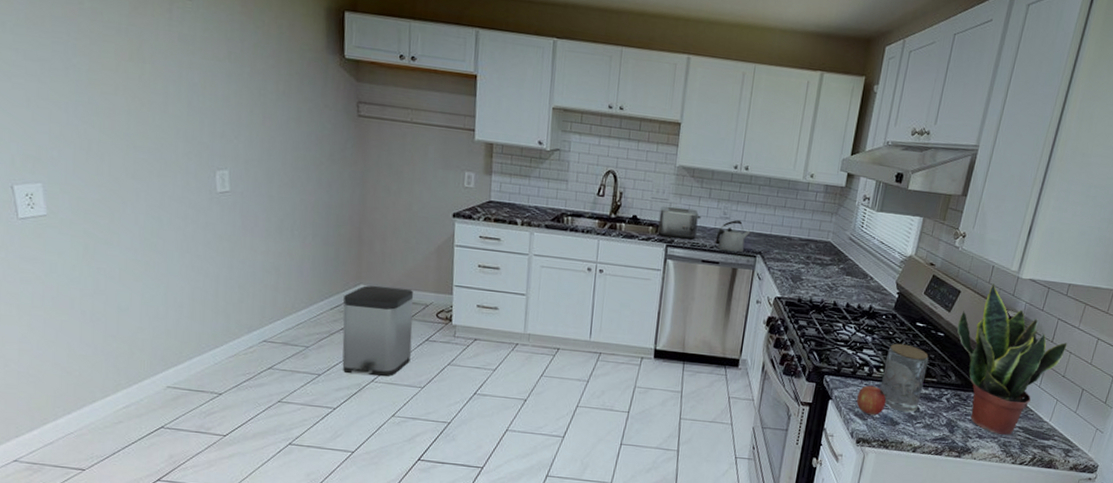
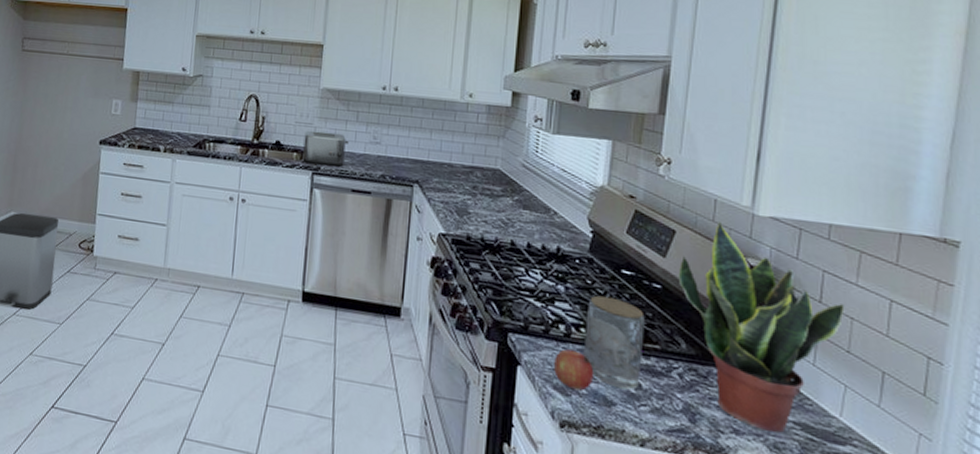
kettle: present [715,219,751,253] -> none [365,144,405,182]

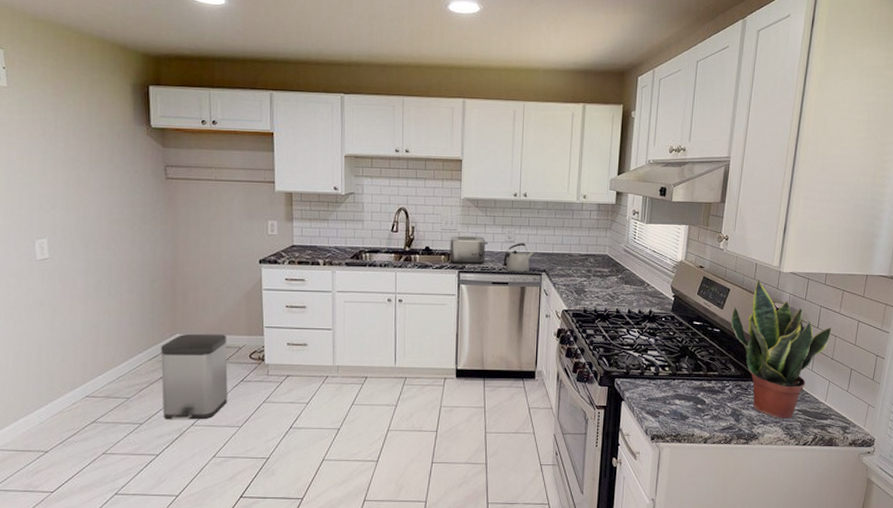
kettle: none [365,144,405,182] -> present [503,242,534,272]
fruit: present [554,349,594,391] -> none [647,384,674,412]
jar: present [583,295,645,391] -> none [667,342,708,406]

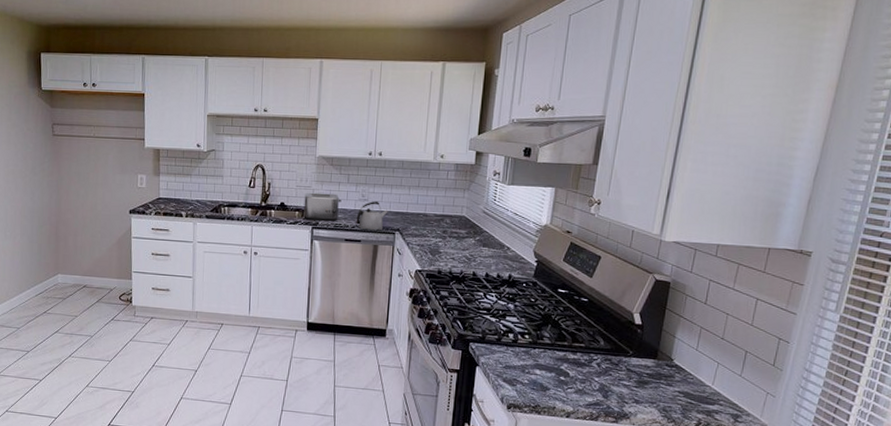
pedal bin: present [161,333,228,420] -> none [45,274,101,352]
potted plant: present [730,279,832,419] -> none [601,248,723,401]

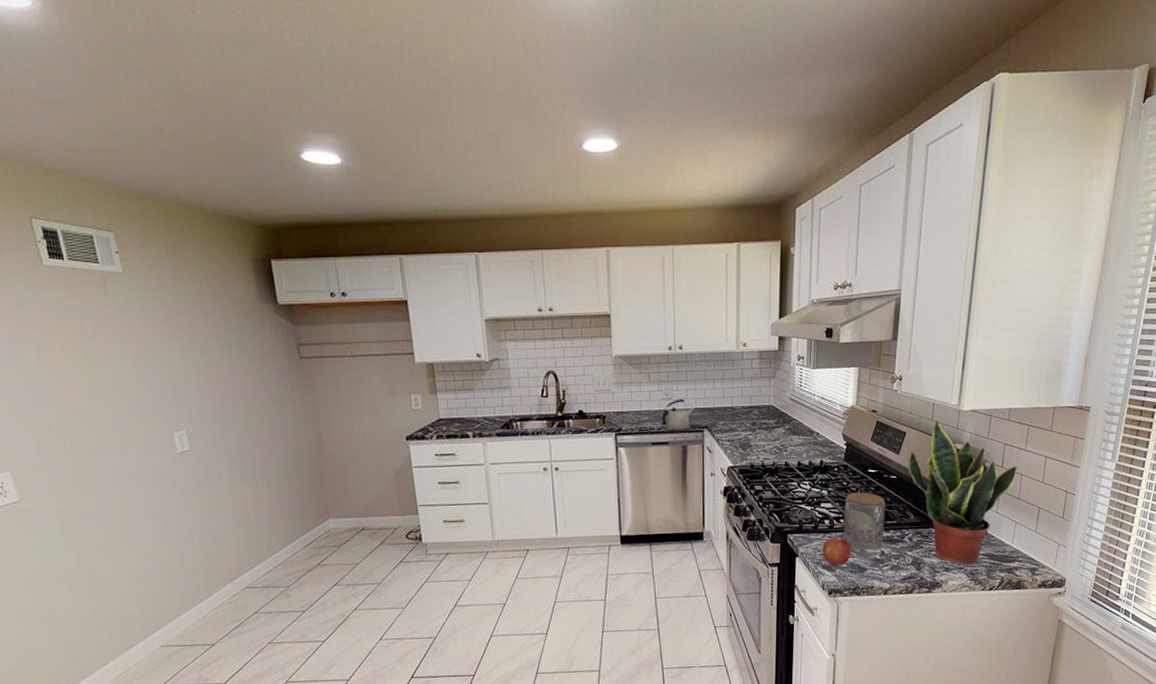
toaster: present [302,192,342,221] -> none [604,395,644,427]
fruit: none [504,352,534,382] -> present [822,537,851,566]
jar: none [526,310,574,378] -> present [843,492,885,558]
potted plant: none [601,248,723,401] -> present [908,420,1017,565]

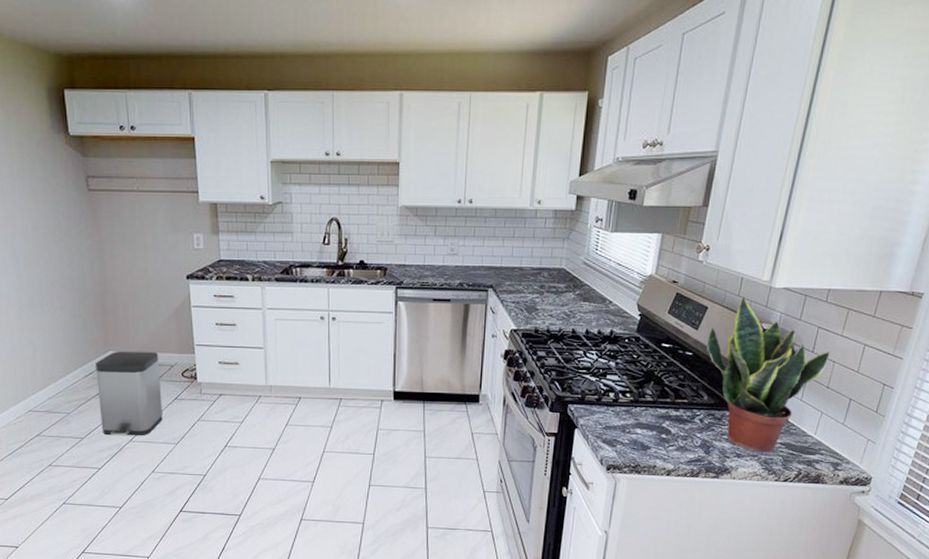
pedal bin: none [315,515,388,606] -> present [96,351,163,436]
kettle: present [662,398,695,431] -> none [445,255,480,288]
fruit: present [822,537,851,566] -> none [604,411,635,442]
jar: present [843,492,885,558] -> none [627,366,678,436]

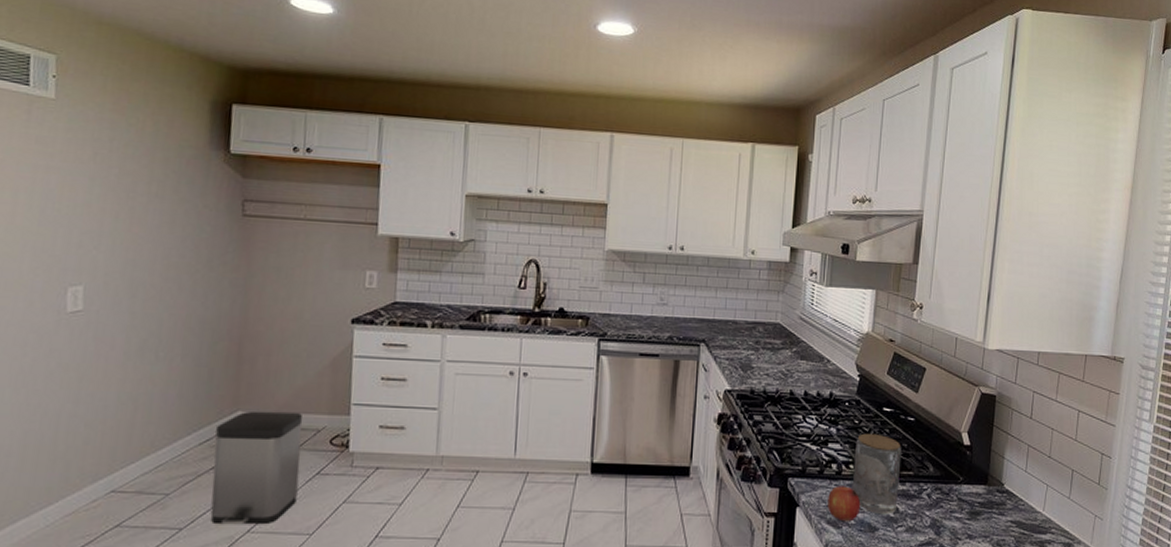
fruit: none [604,411,635,442] -> present [828,486,861,522]
jar: none [627,366,678,436] -> present [852,433,901,515]
potted plant: present [706,296,830,453] -> none [927,357,1048,533]

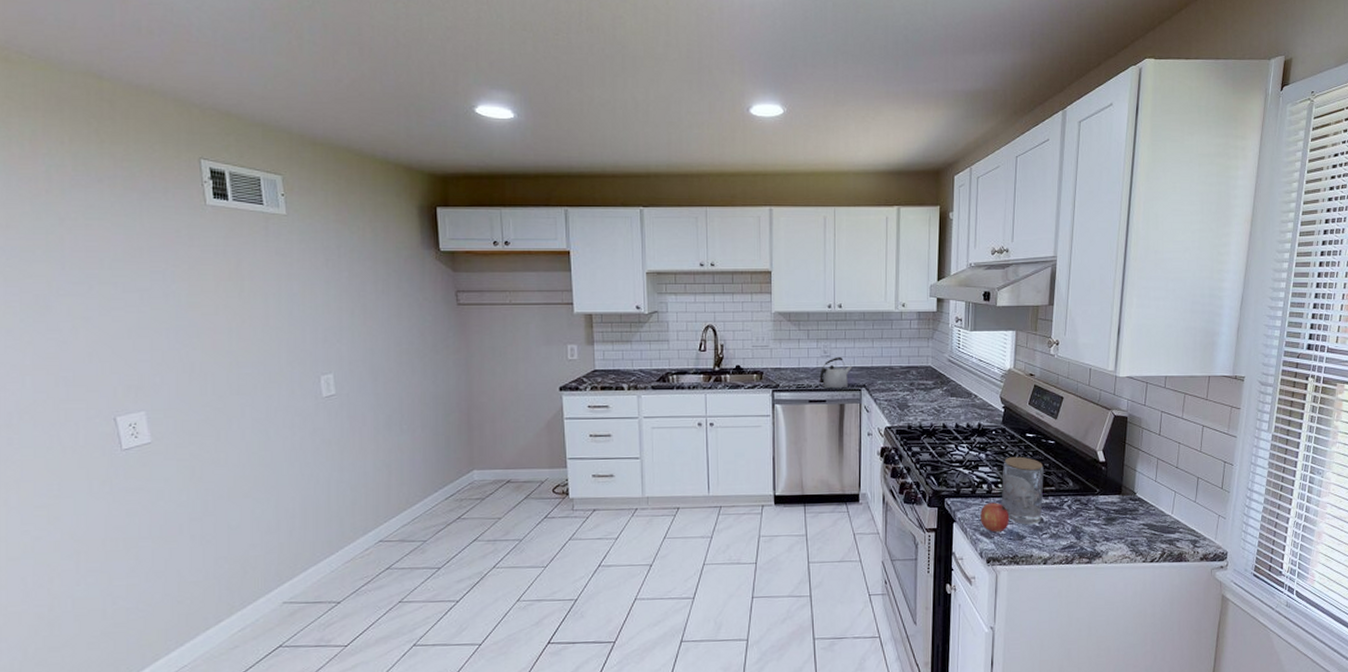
pedal bin: present [210,410,303,525] -> none [458,468,530,563]
kettle: none [653,305,692,342] -> present [819,356,853,389]

